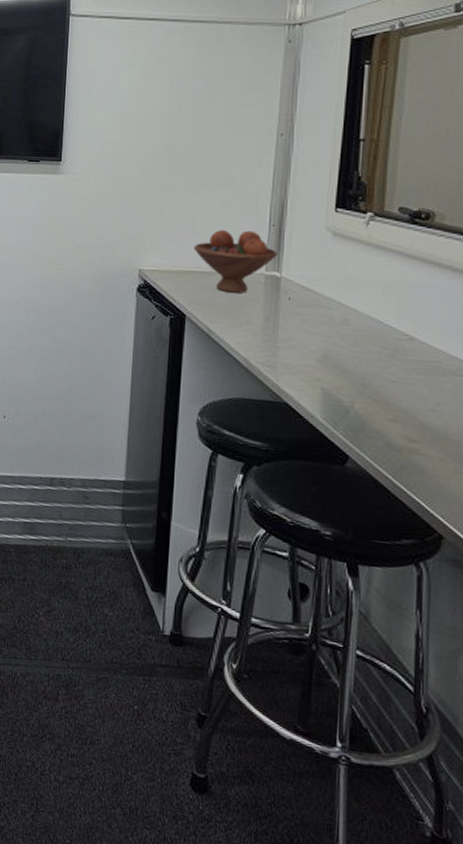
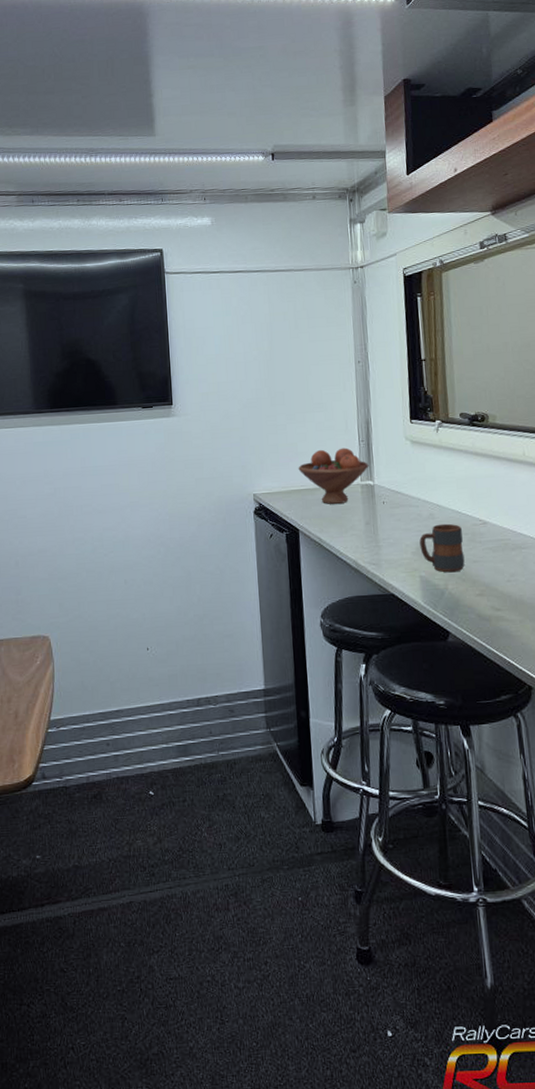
mug: none [327,332,381,390] -> present [419,523,465,573]

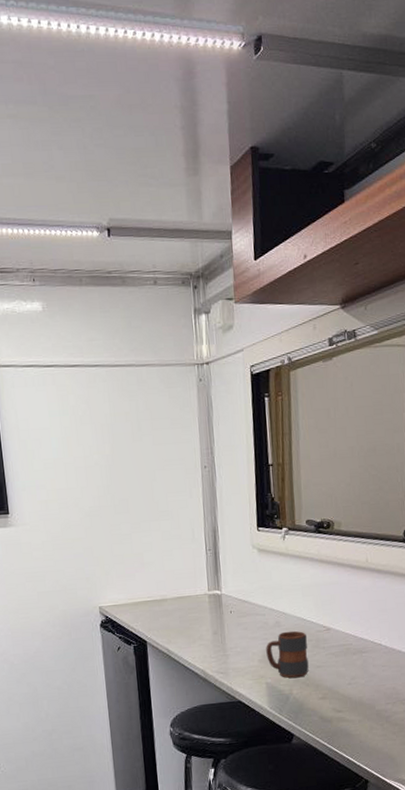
fruit bowl: present [298,447,369,504] -> none [144,557,217,615]

